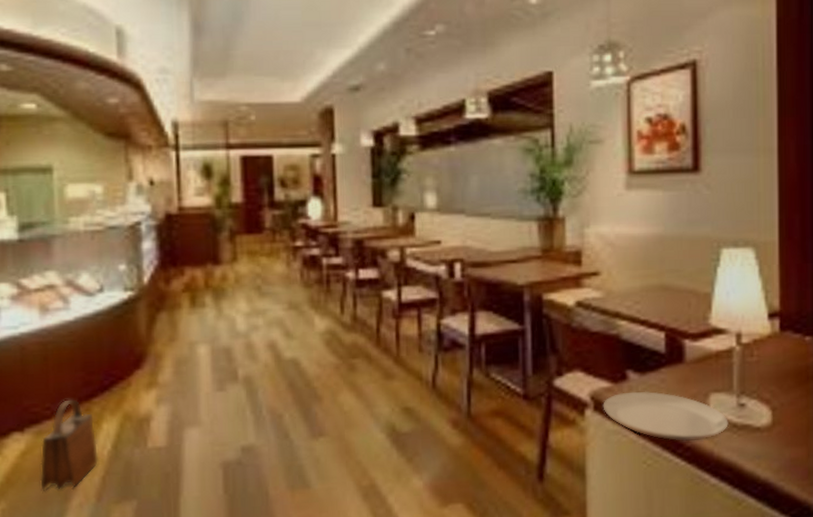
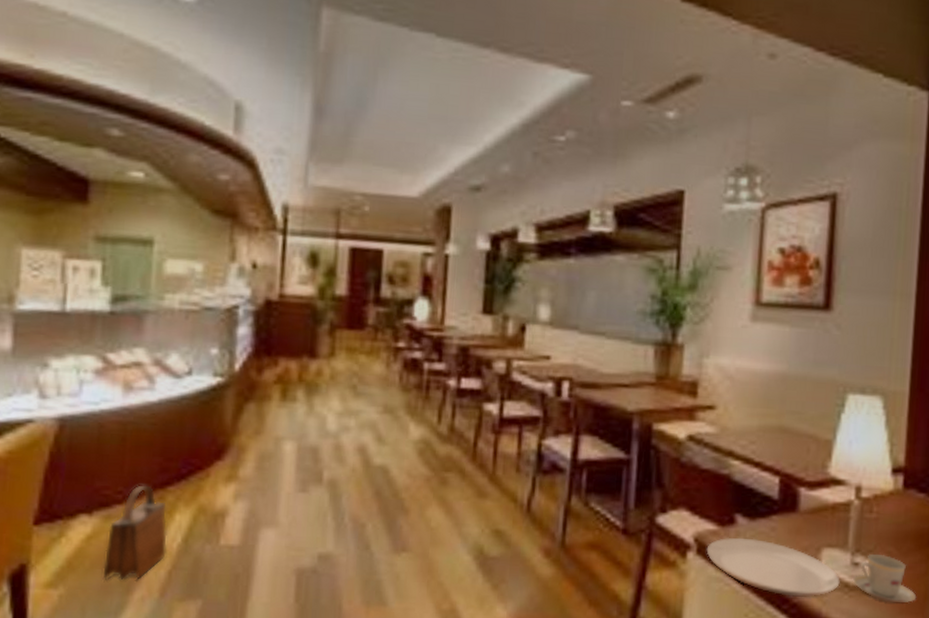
teacup: none [740,394,800,438] -> present [853,554,917,604]

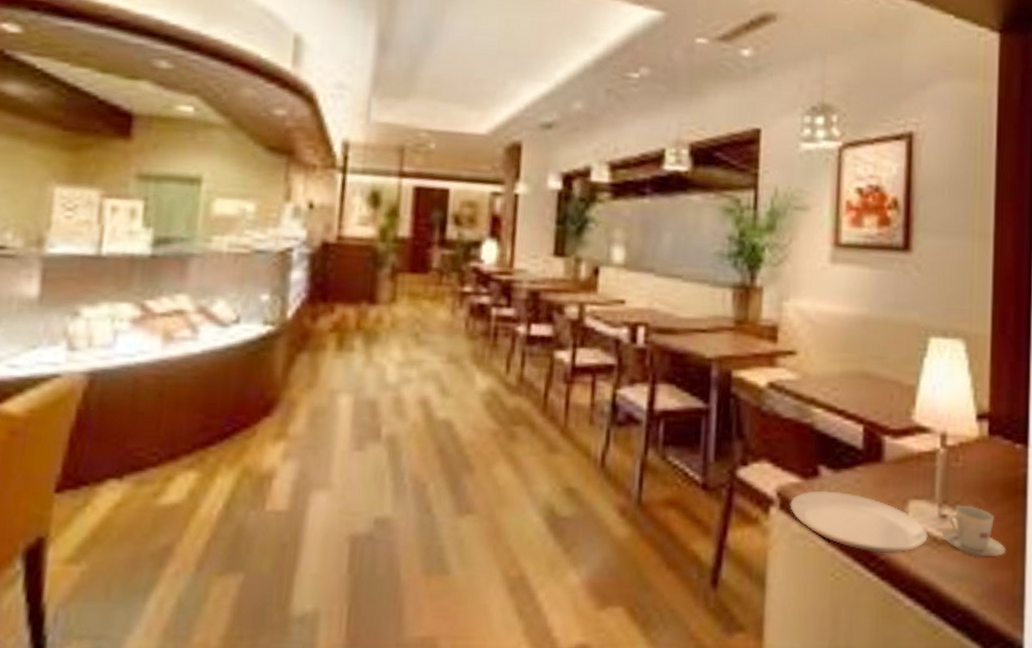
handbag: present [103,485,168,580] -> none [133,445,207,552]

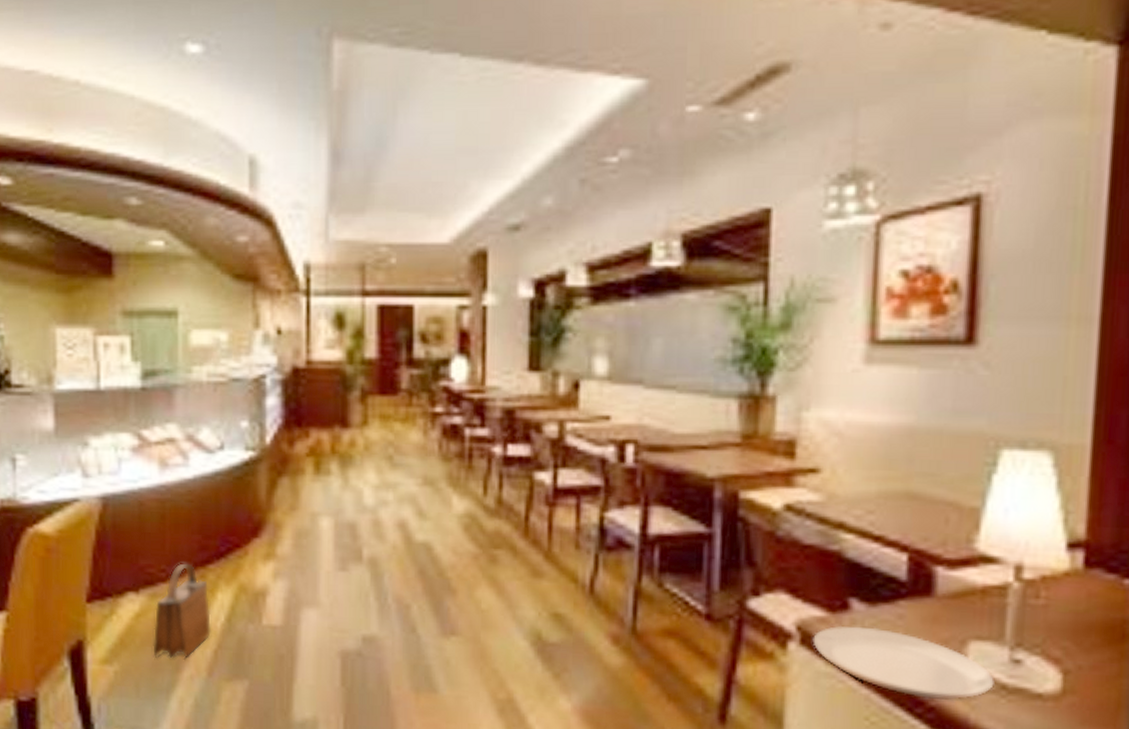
handbag: none [133,445,207,552] -> present [153,563,212,658]
teacup: present [941,506,1006,557] -> none [1013,650,1106,712]

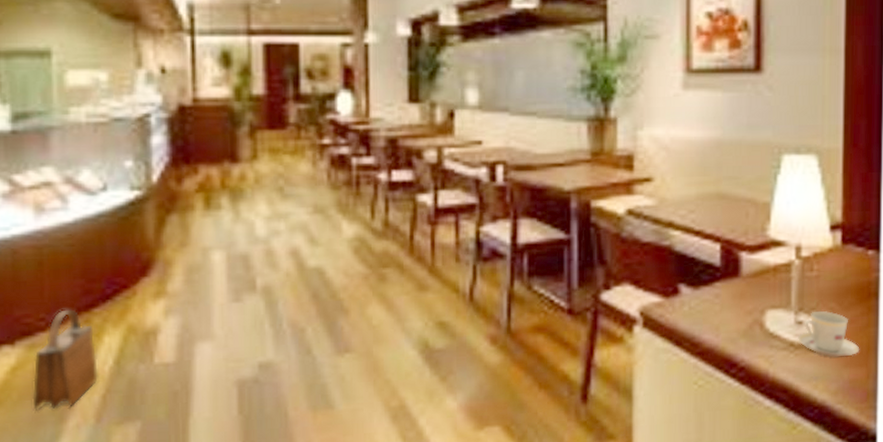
plate: present [812,625,995,700] -> none [652,306,785,361]
teacup: none [1013,650,1106,712] -> present [798,311,860,357]

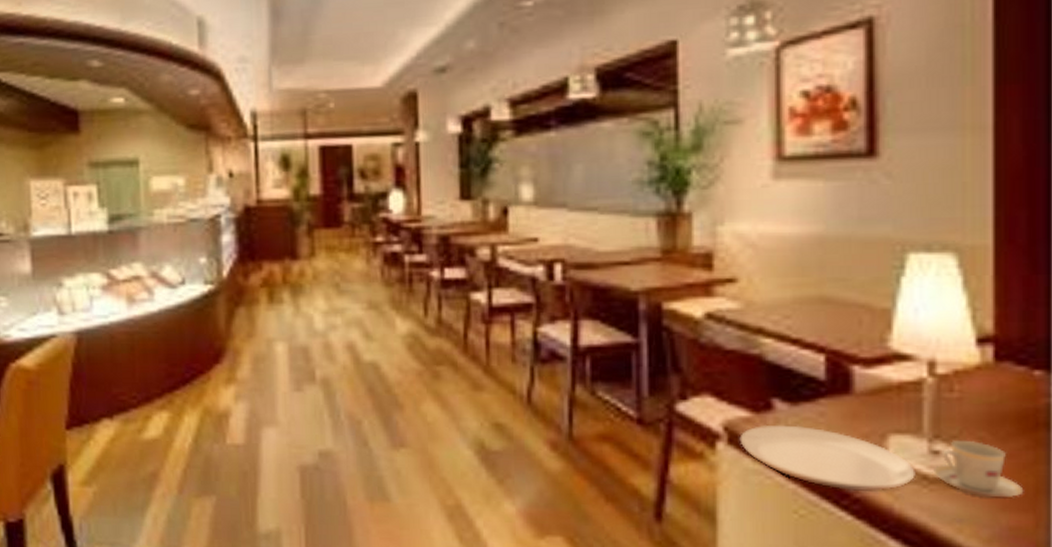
handbag: present [32,309,99,410] -> none [127,390,181,478]
plate: none [652,306,785,361] -> present [739,424,915,491]

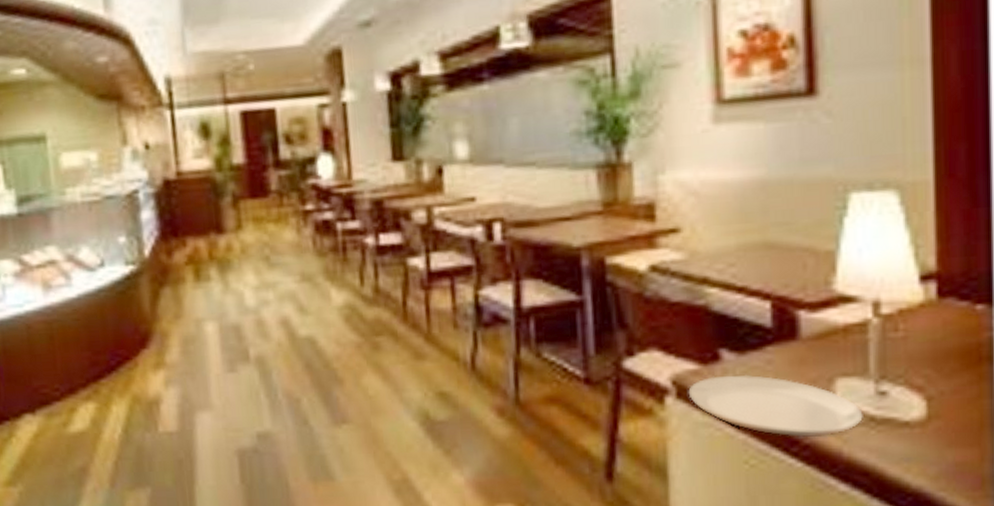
teacup: present [933,441,1024,498] -> none [880,379,969,435]

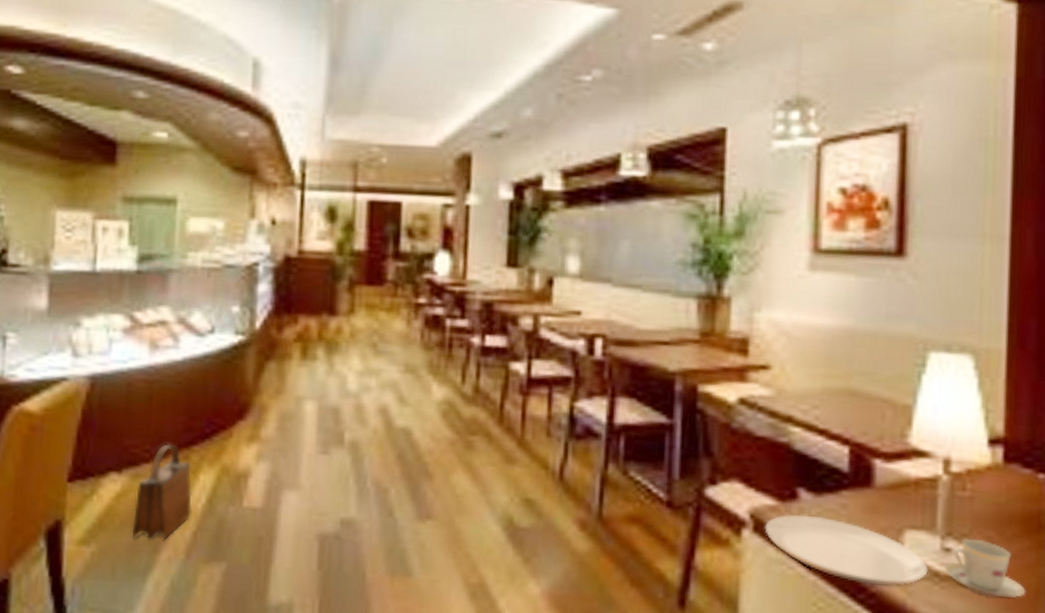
handbag: none [52,380,111,474] -> present [132,443,193,539]
teacup: none [880,379,969,435] -> present [944,539,1026,599]

